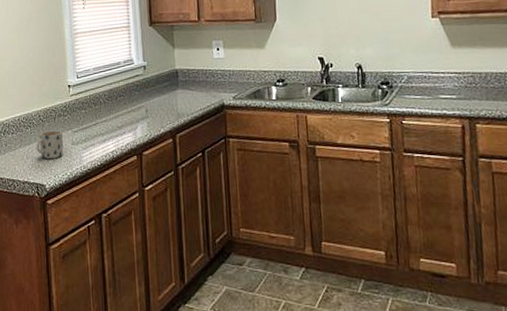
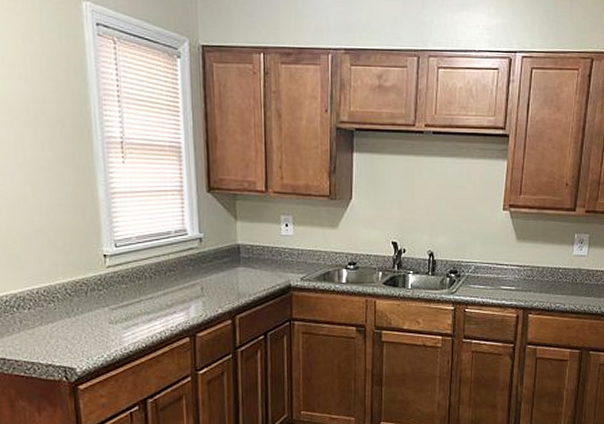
mug: present [36,130,63,160] -> none [62,306,98,340]

